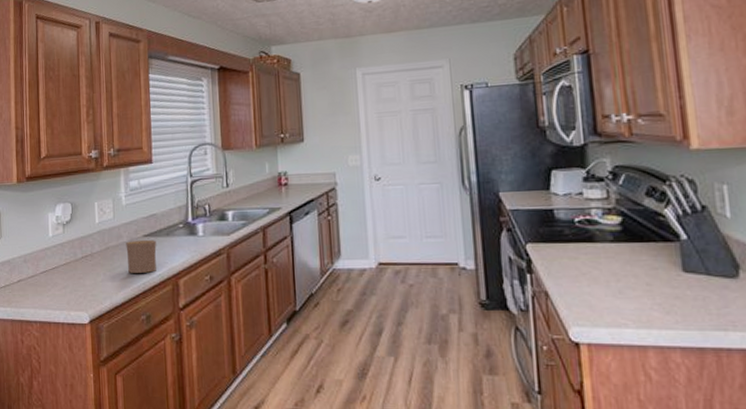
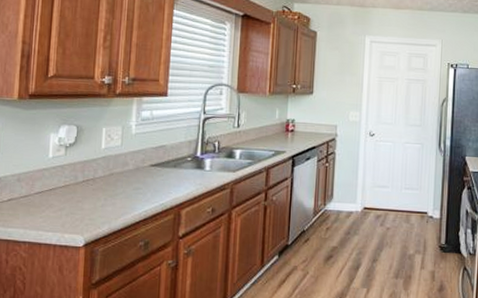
cup: present [126,240,157,273] -> none [131,169,163,201]

